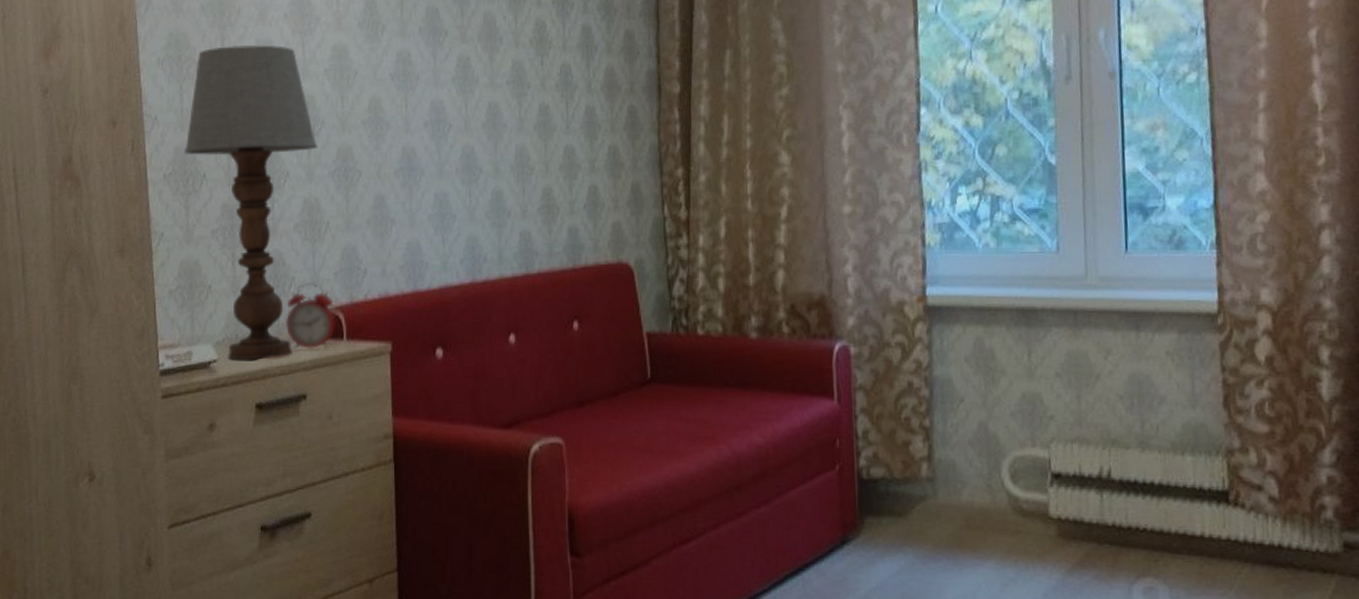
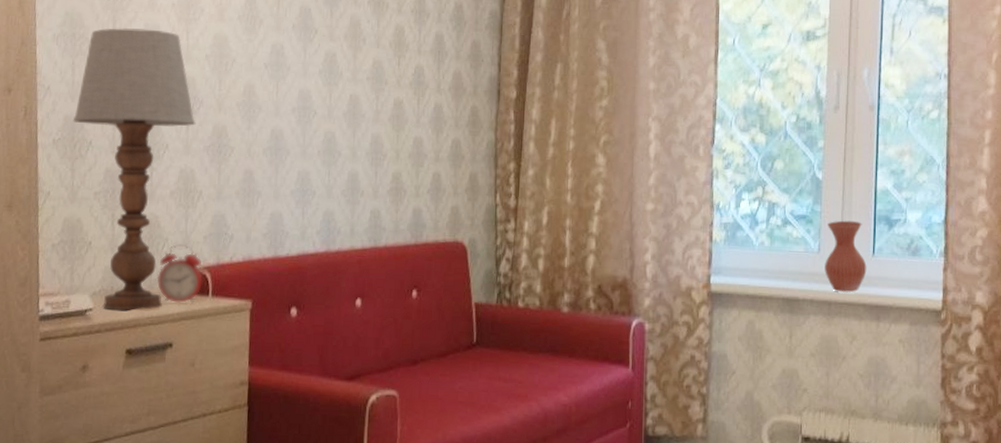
vase: none [1066,211,1119,298] -> present [825,220,867,293]

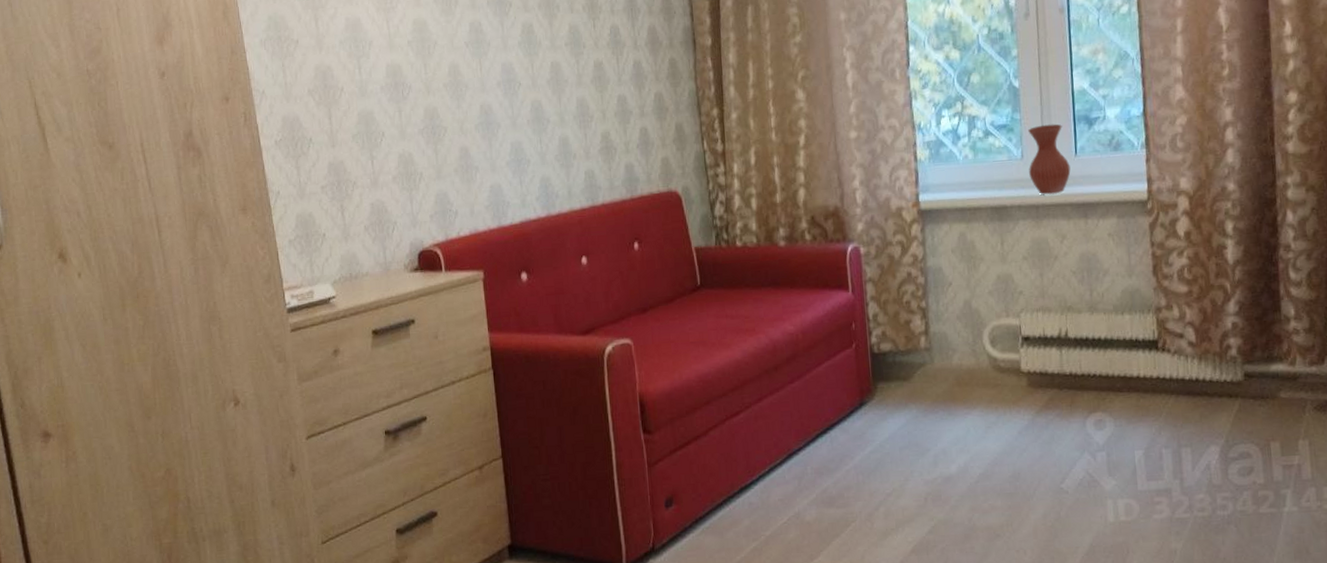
table lamp: present [72,28,196,311] -> none [290,23,408,295]
alarm clock: present [157,244,204,303] -> none [391,225,436,282]

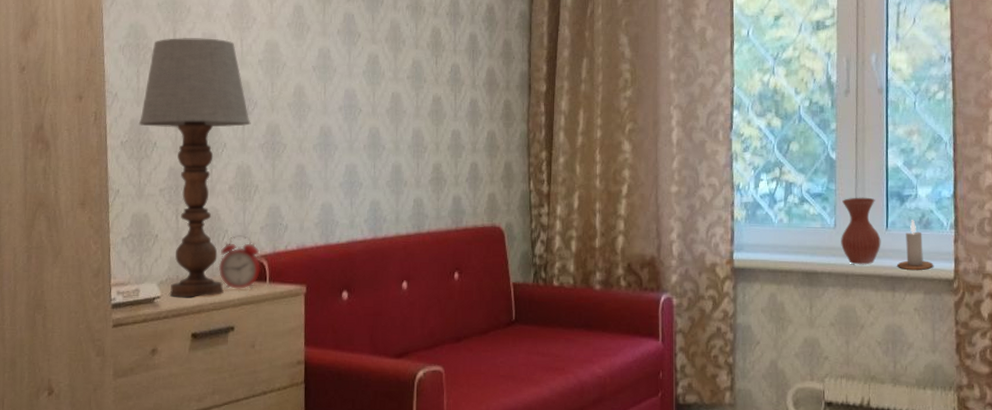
table lamp: none [290,23,408,295] -> present [138,38,251,297]
alarm clock: none [391,225,436,282] -> present [218,235,261,289]
candle: none [1088,143,1127,195] -> present [897,220,934,270]

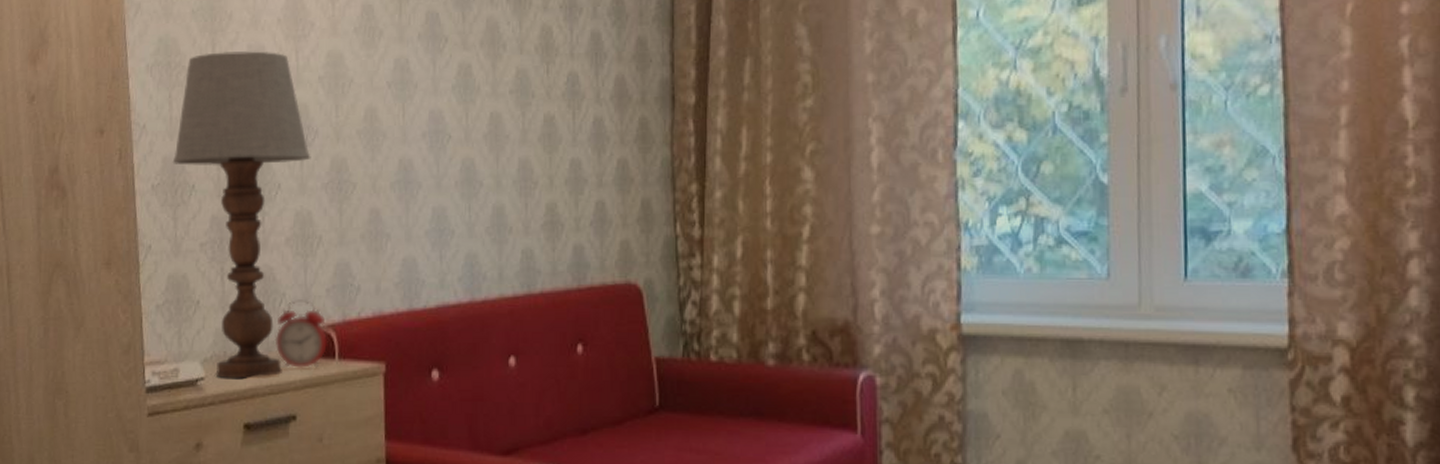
vase: present [841,197,881,265] -> none [1117,235,1177,330]
candle: present [897,220,934,270] -> none [1202,265,1258,335]

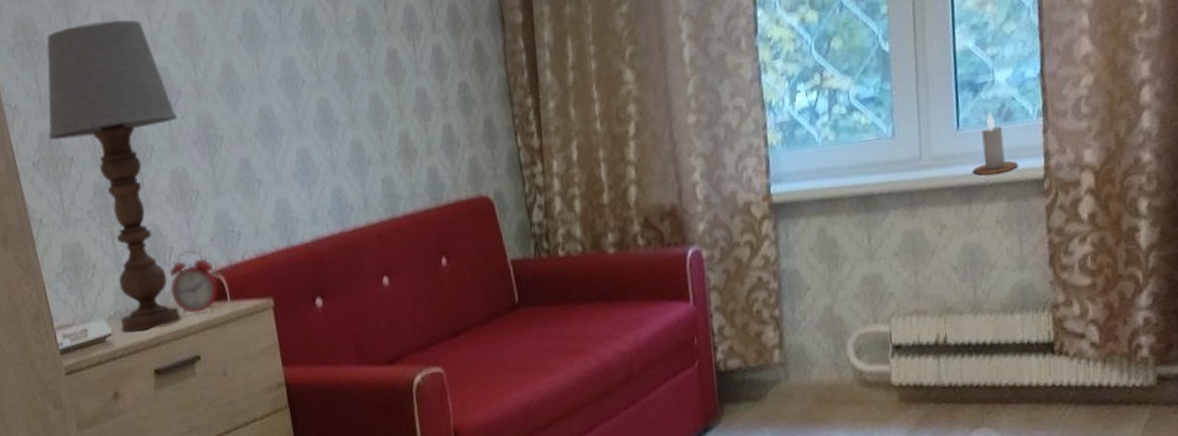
candle: none [1202,265,1258,335] -> present [973,112,1019,176]

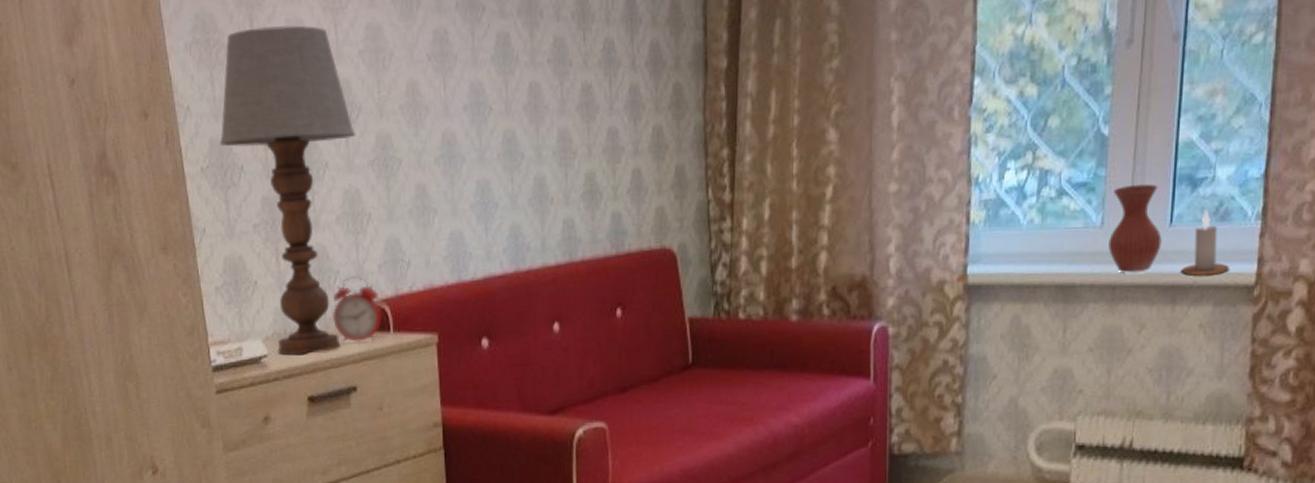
vase: none [900,93,952,179] -> present [1108,184,1162,273]

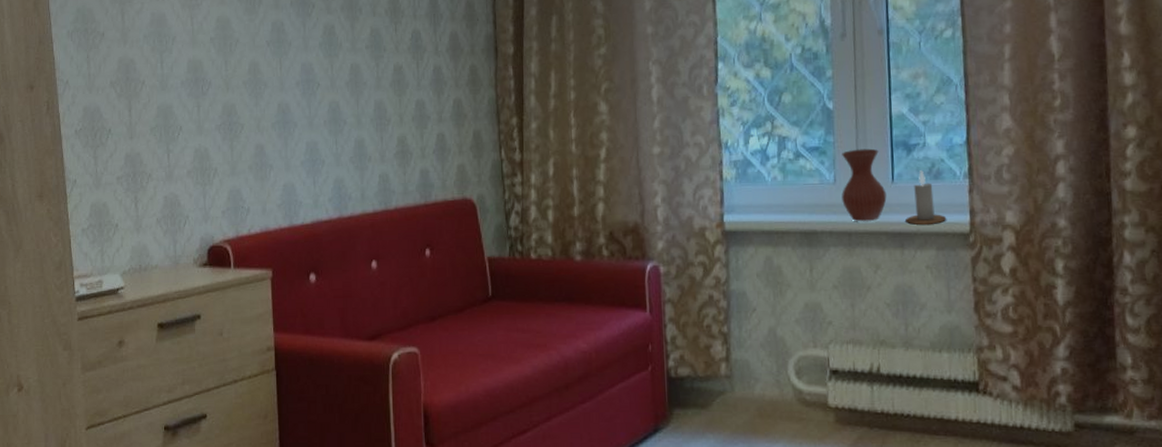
table lamp: present [219,25,356,355] -> none [91,18,206,287]
alarm clock: present [332,276,383,342] -> none [181,220,225,276]

